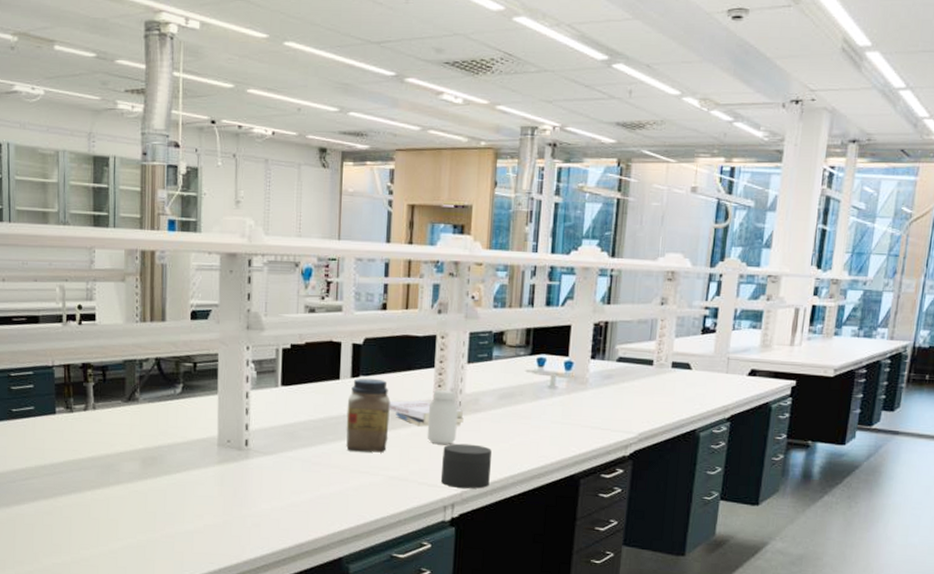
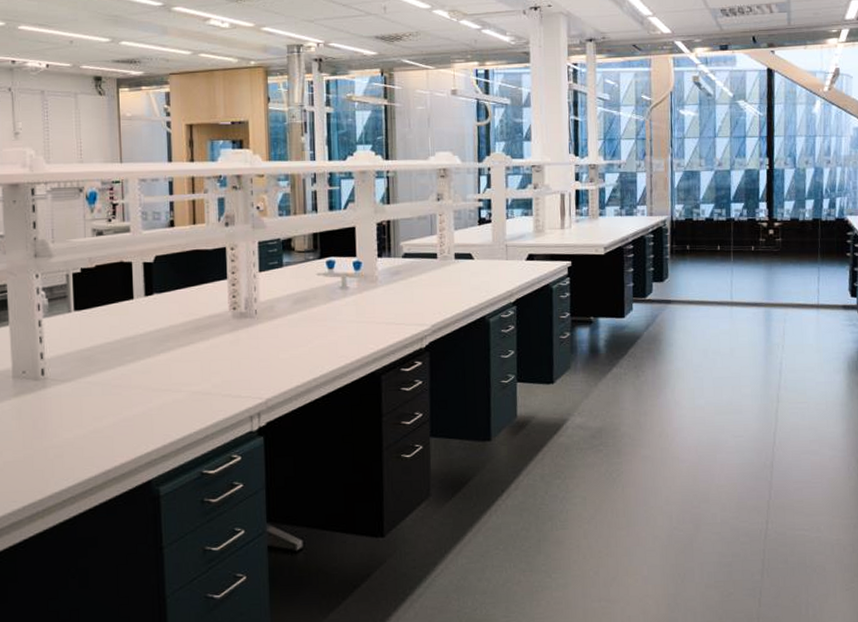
jar: present [346,378,390,452] -> none [143,295,188,370]
books: present [389,400,464,427] -> none [185,312,261,339]
jar: present [427,390,458,445] -> none [225,300,256,355]
jar: present [440,443,492,489] -> none [244,351,293,396]

